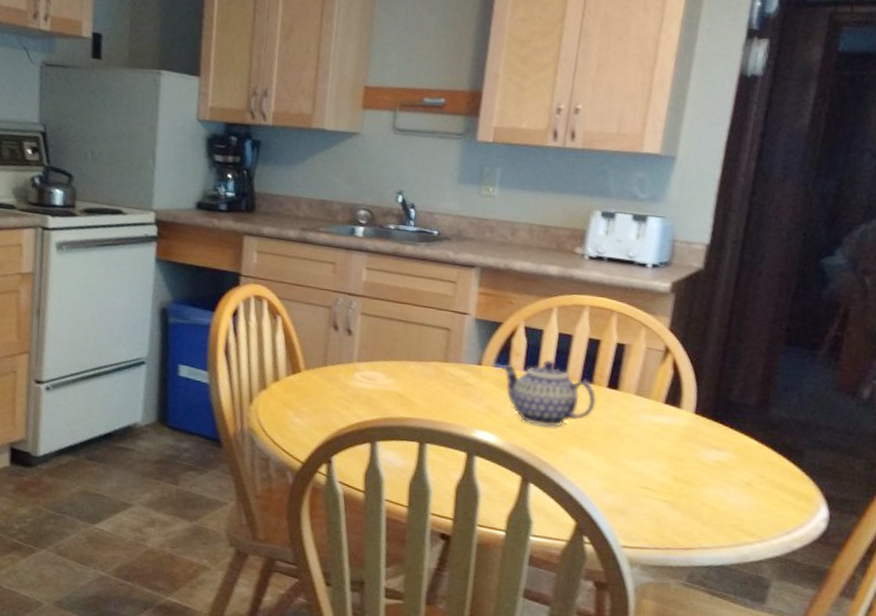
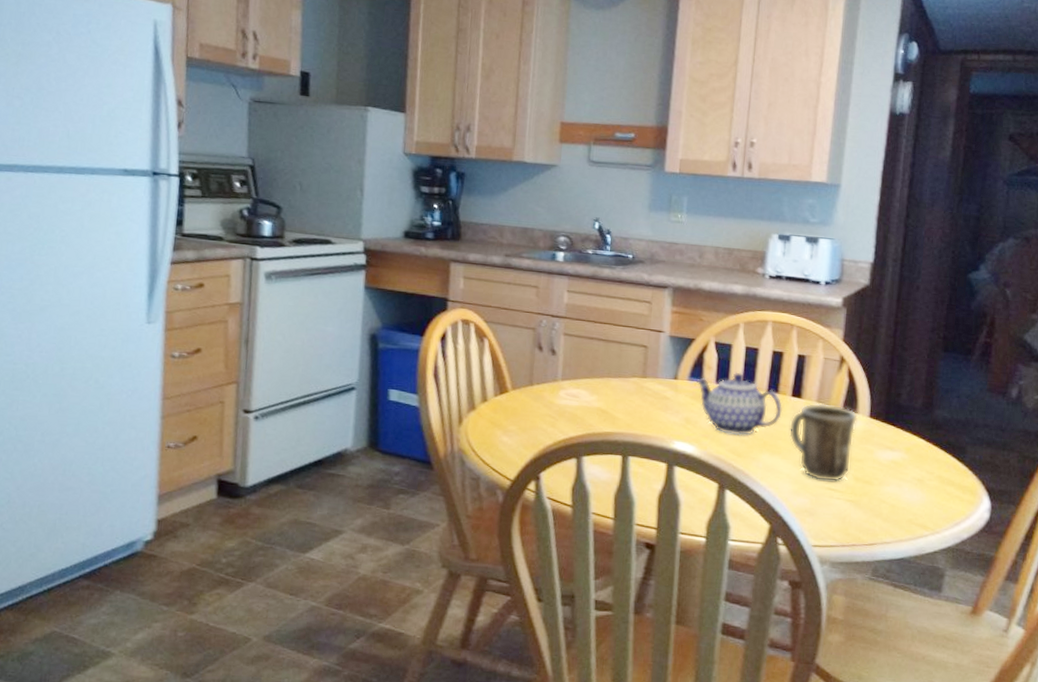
mug: none [602,395,681,481] -> present [788,403,858,482]

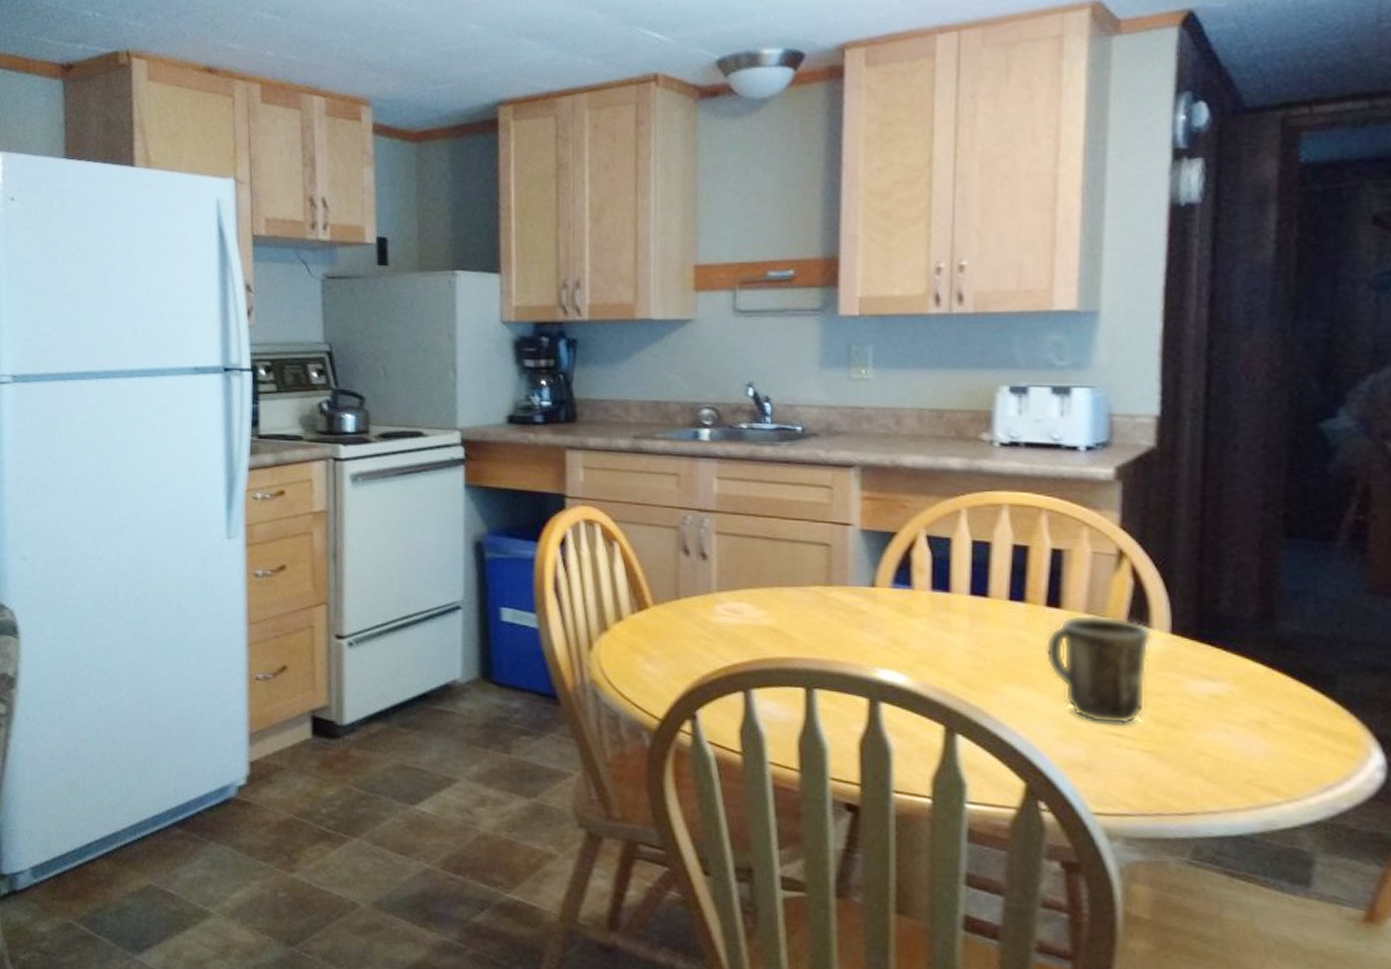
teapot: present [696,372,782,436] -> none [902,574,1033,661]

